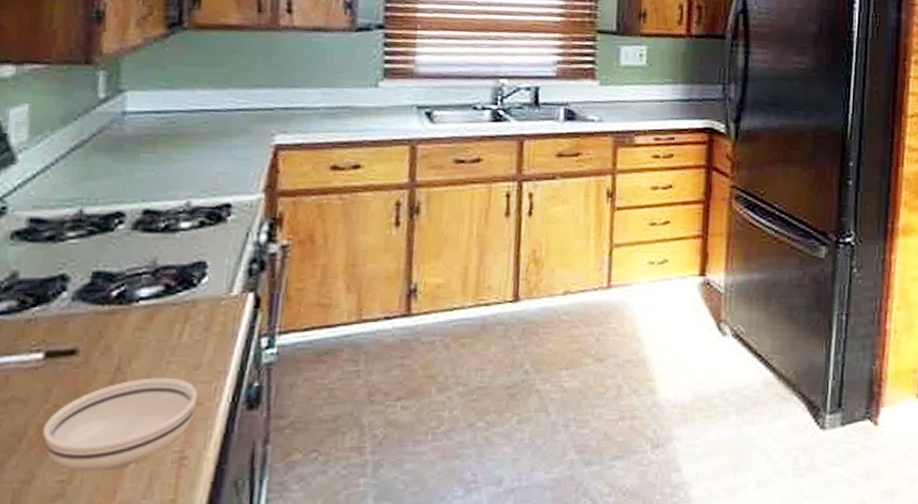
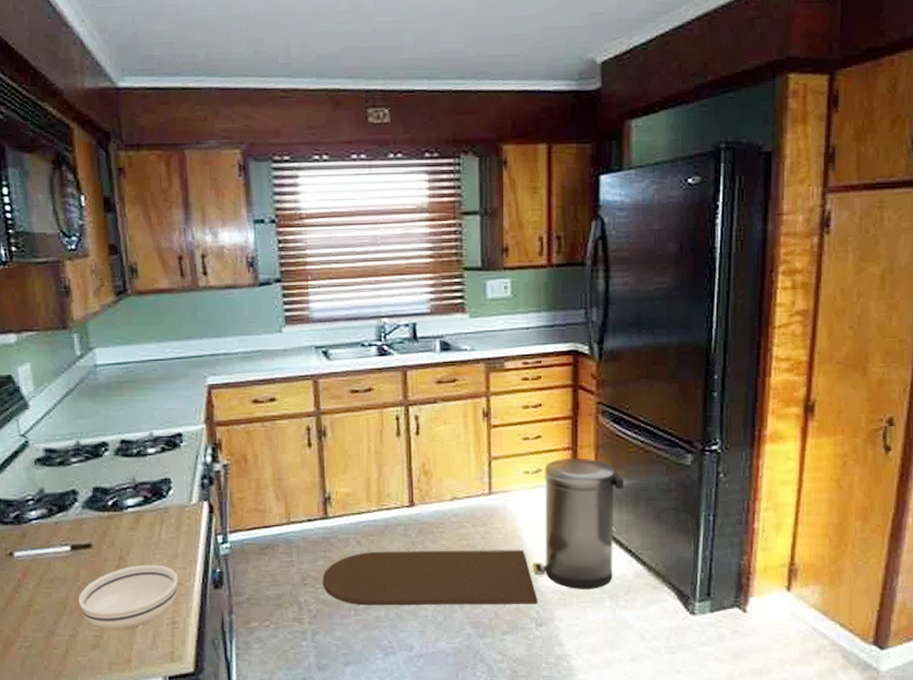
door mat: none [395,355,655,428] -> present [322,550,537,606]
pedal bin: none [651,247,755,402] -> present [532,458,623,589]

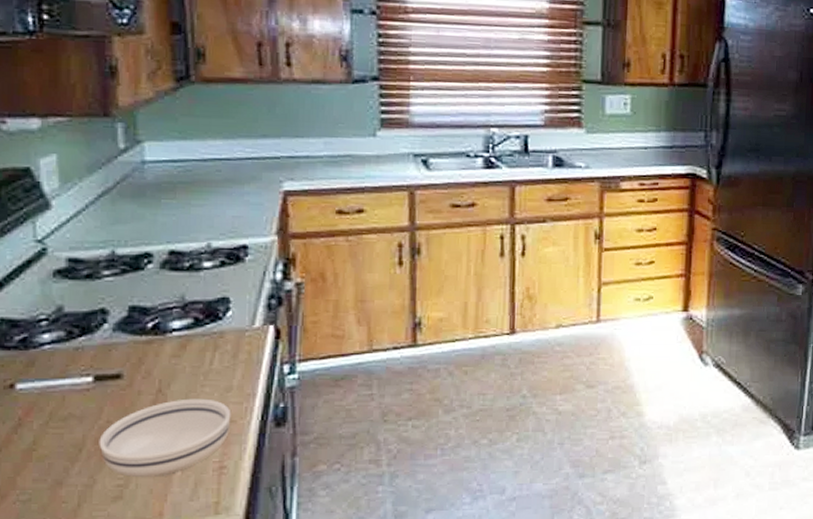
door mat: present [322,550,537,606] -> none [406,382,642,444]
pedal bin: present [532,458,623,589] -> none [639,285,735,424]

